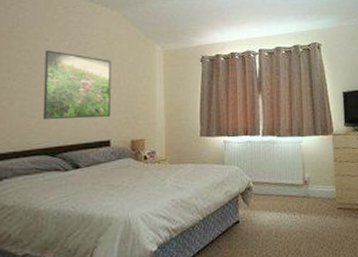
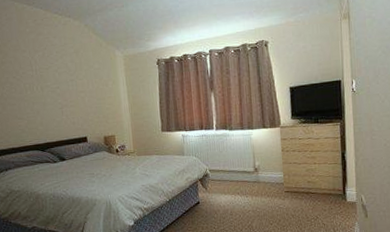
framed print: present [42,50,111,120] -> none [24,60,85,121]

